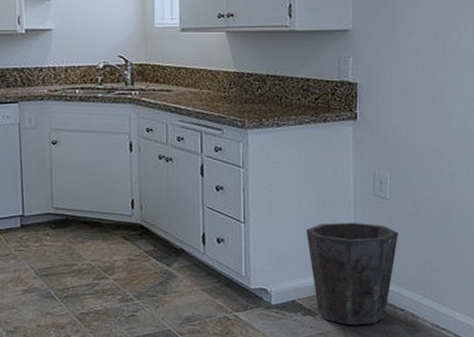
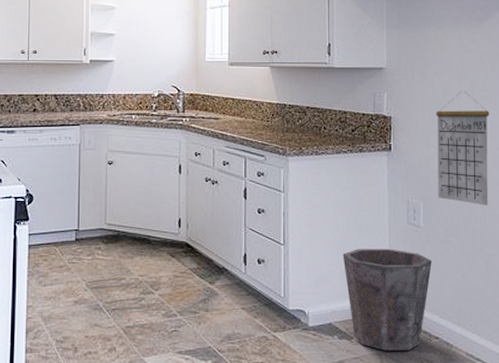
calendar: none [404,52,461,174] -> present [436,90,489,205]

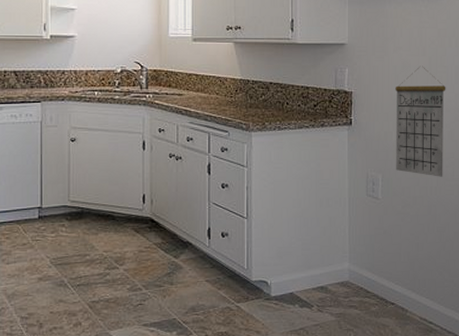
waste bin: present [342,248,432,351] -> none [304,220,389,318]

